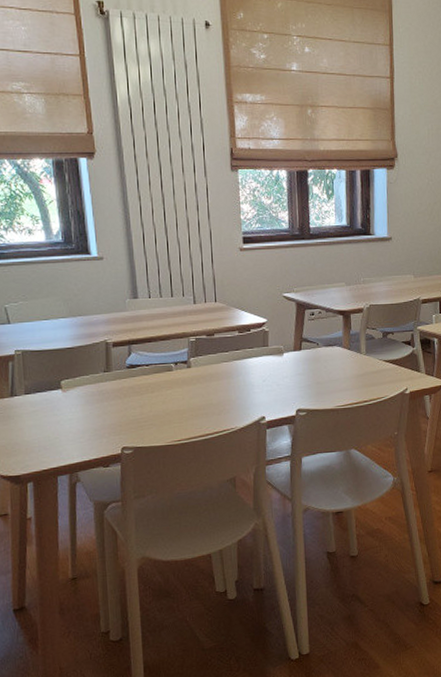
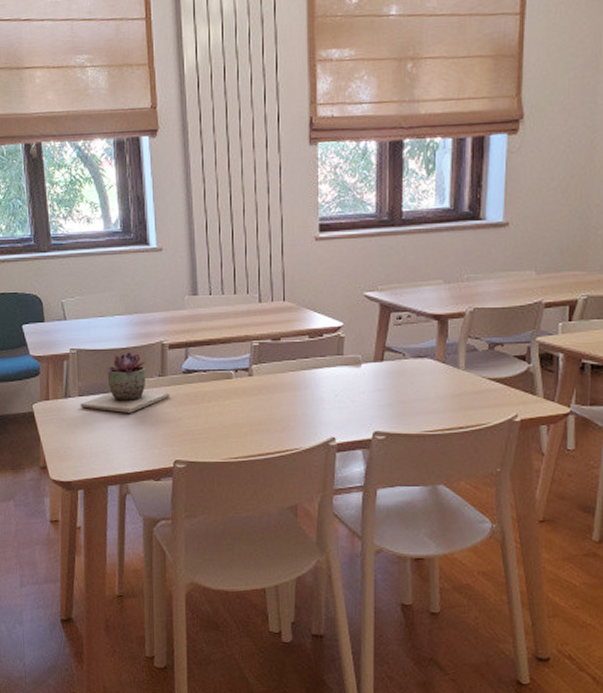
succulent plant: none [27,351,116,407] -> present [80,352,170,413]

